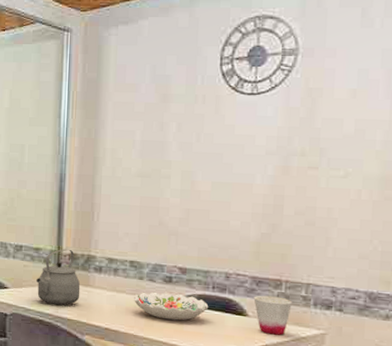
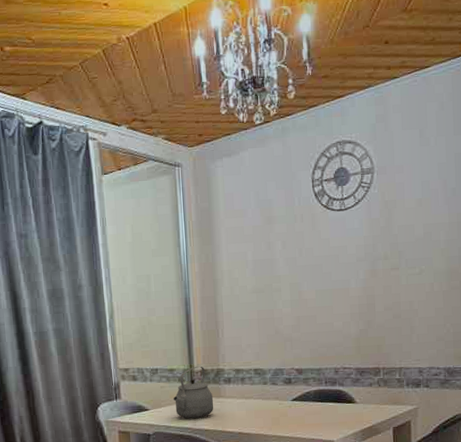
decorative bowl: present [134,291,209,321] -> none [261,392,324,417]
cup: present [253,295,292,336] -> none [359,382,390,416]

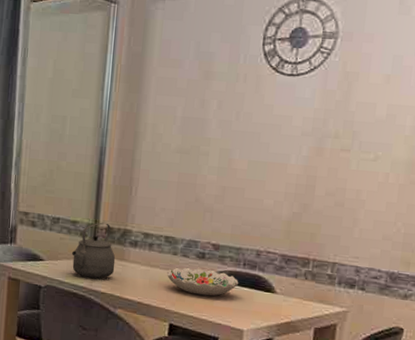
decorative bowl: none [261,392,324,417] -> present [167,267,239,296]

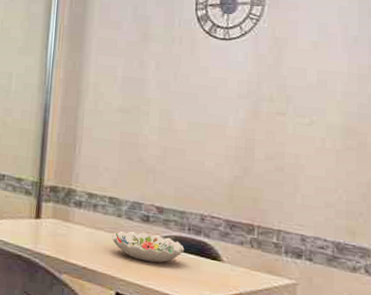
tea kettle: present [71,222,116,279] -> none [16,180,60,241]

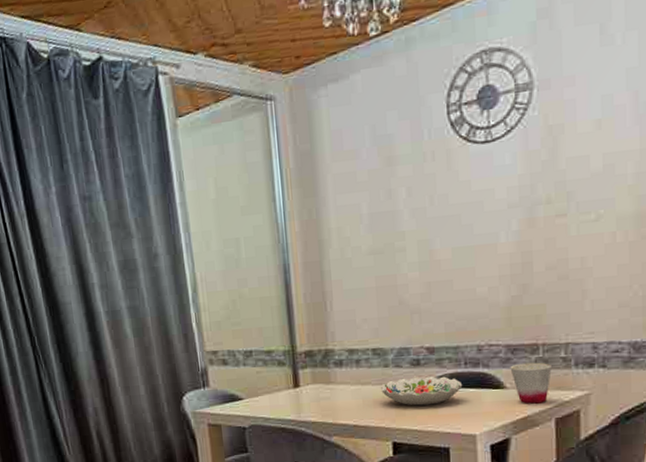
cup: none [227,239,264,284] -> present [510,362,552,404]

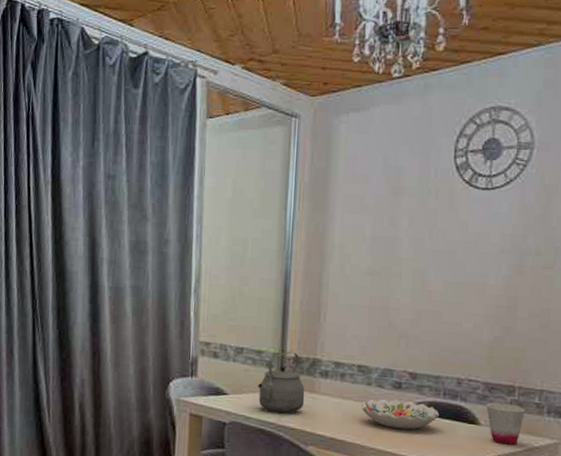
tea kettle: none [271,346,323,410] -> present [257,351,305,414]

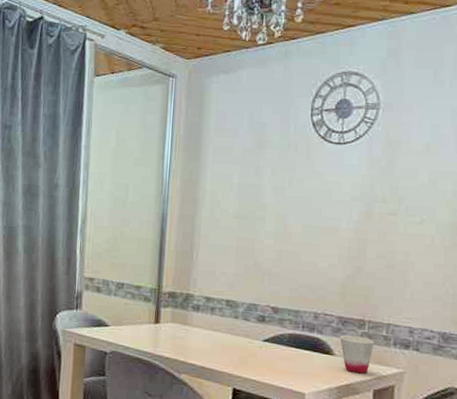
tea kettle: present [257,351,305,414] -> none [135,287,179,344]
decorative bowl: present [361,398,440,430] -> none [229,330,299,360]

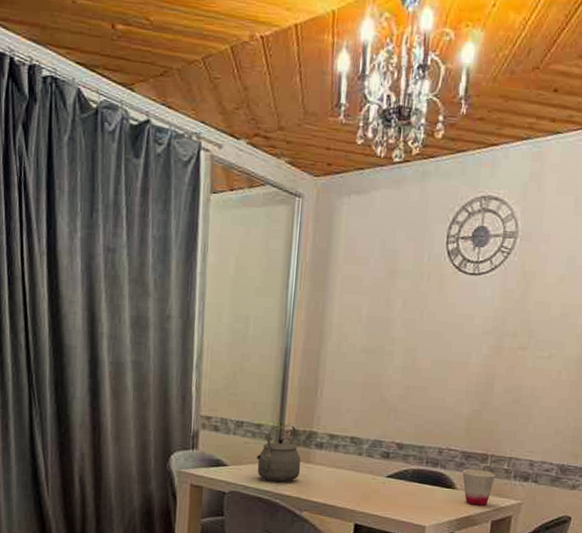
tea kettle: none [135,287,179,344] -> present [256,425,301,483]

